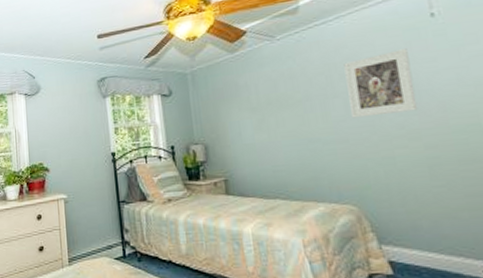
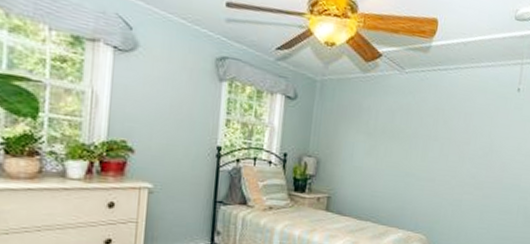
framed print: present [344,49,418,118] -> none [442,111,495,166]

